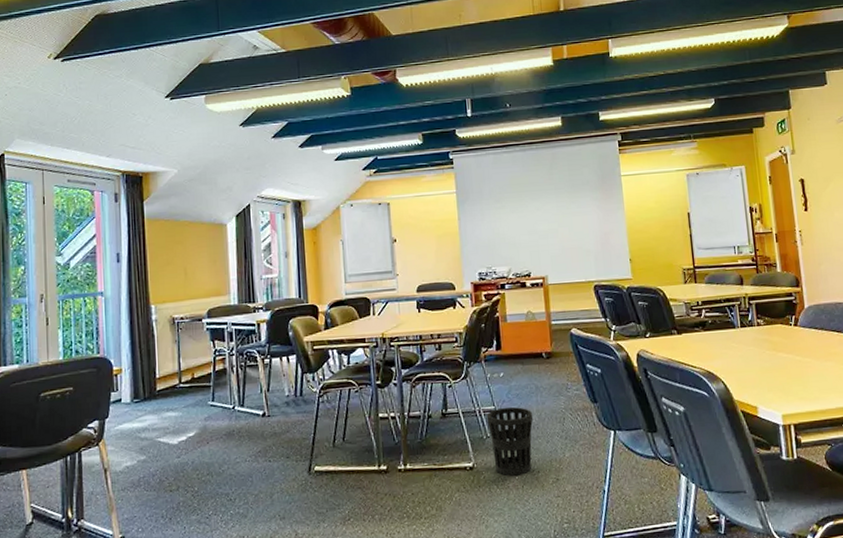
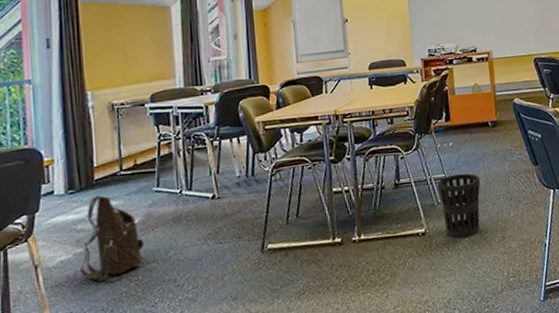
shoulder bag: none [144,406,200,490] -> present [81,195,144,283]

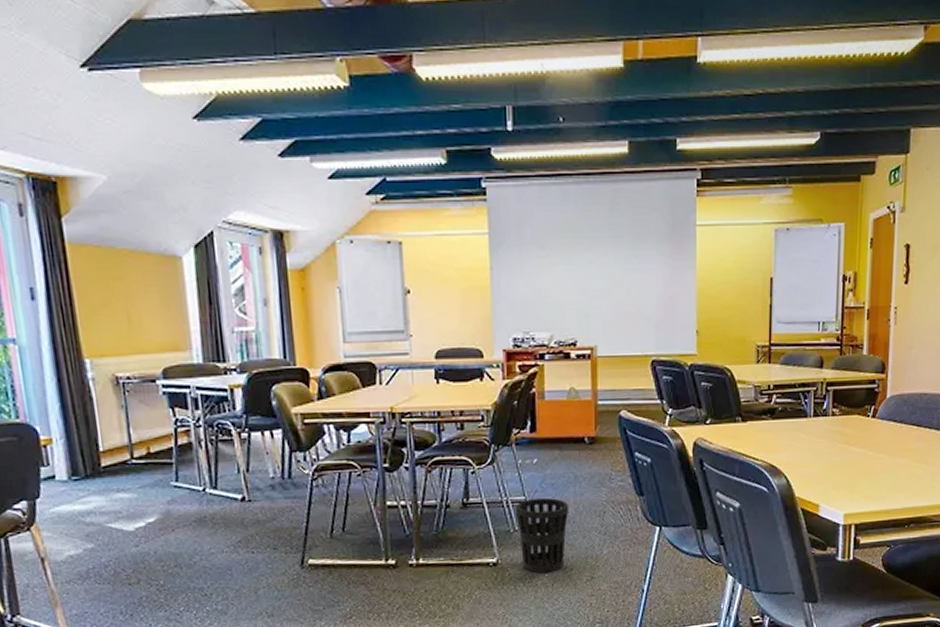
shoulder bag: present [81,195,144,283] -> none [93,485,164,583]

